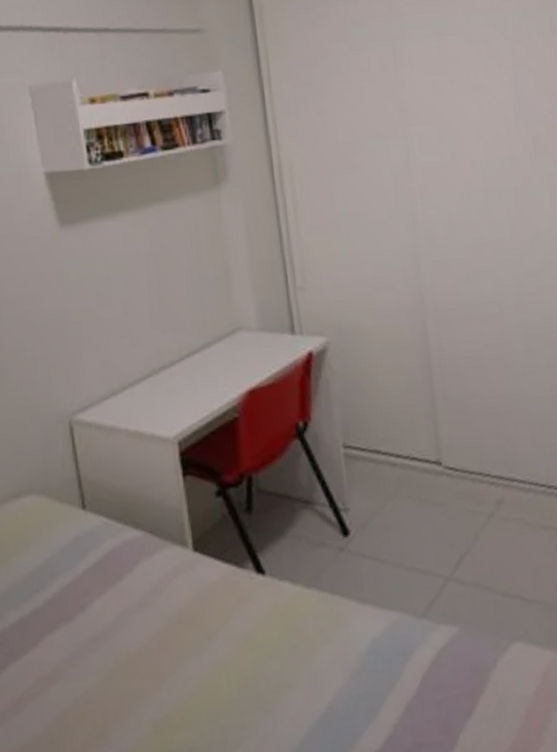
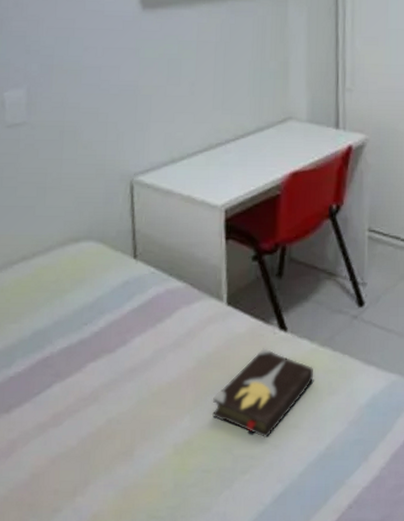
hardback book: none [190,596,303,704] -> present [211,348,314,439]

